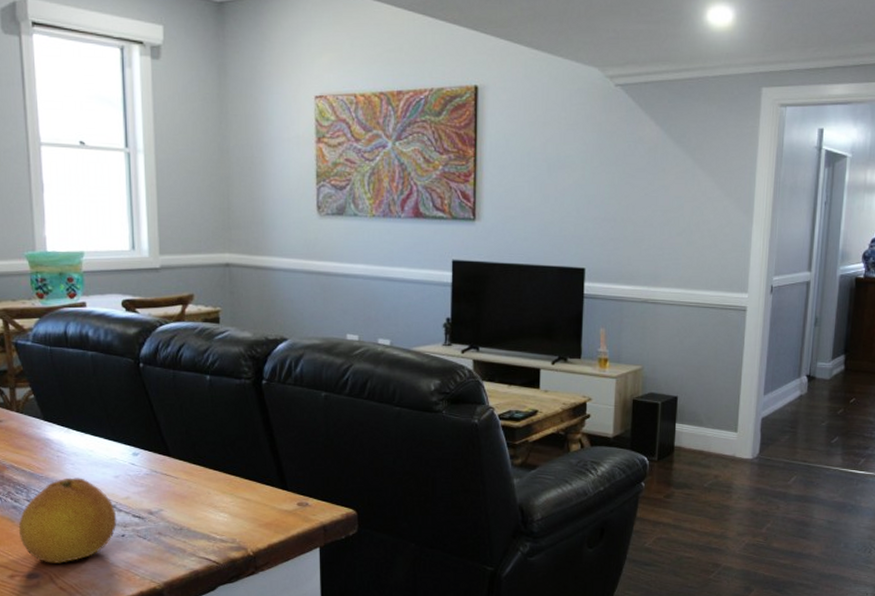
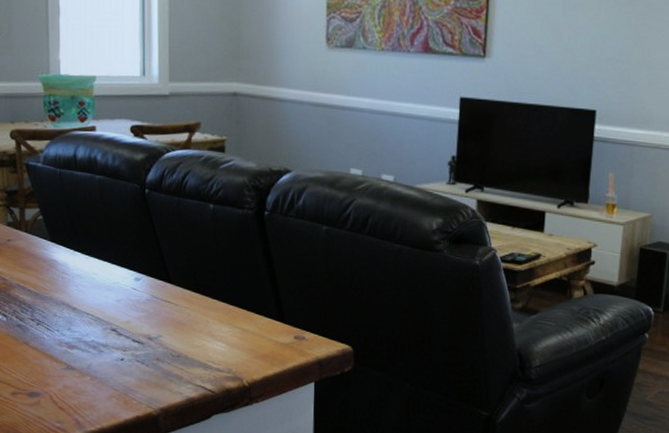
fruit: present [18,477,117,563] -> none [22,299,117,384]

